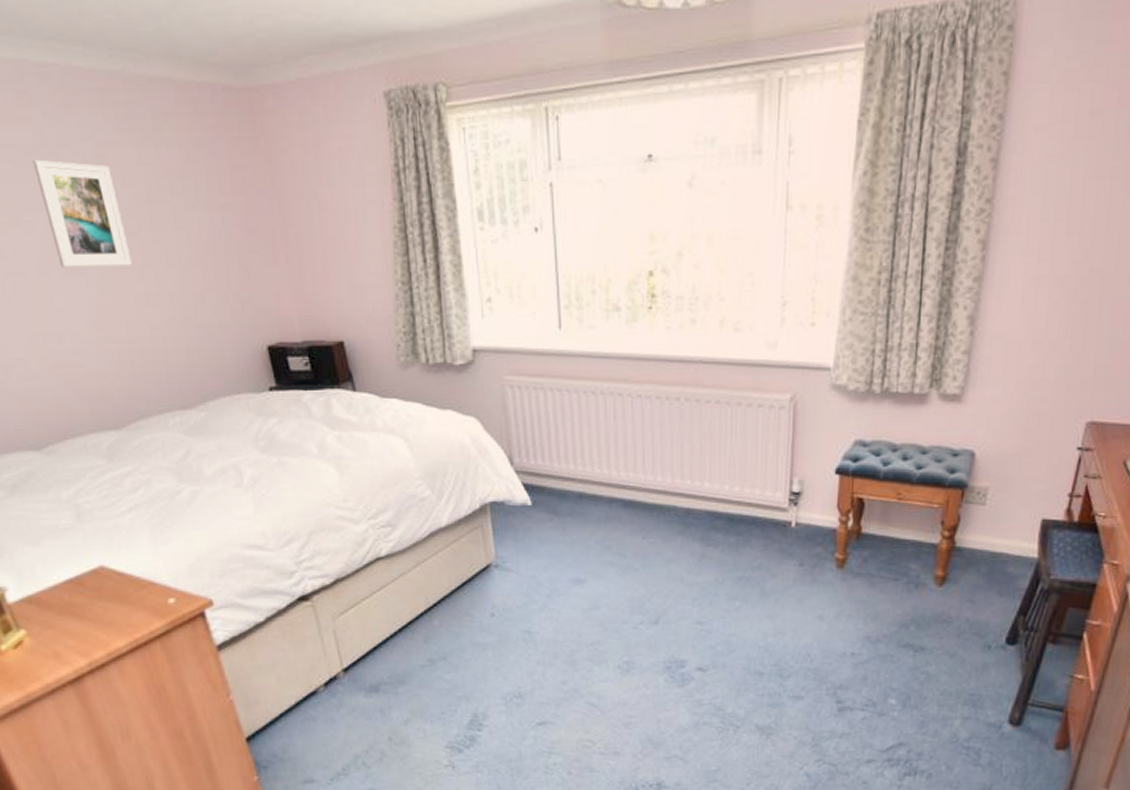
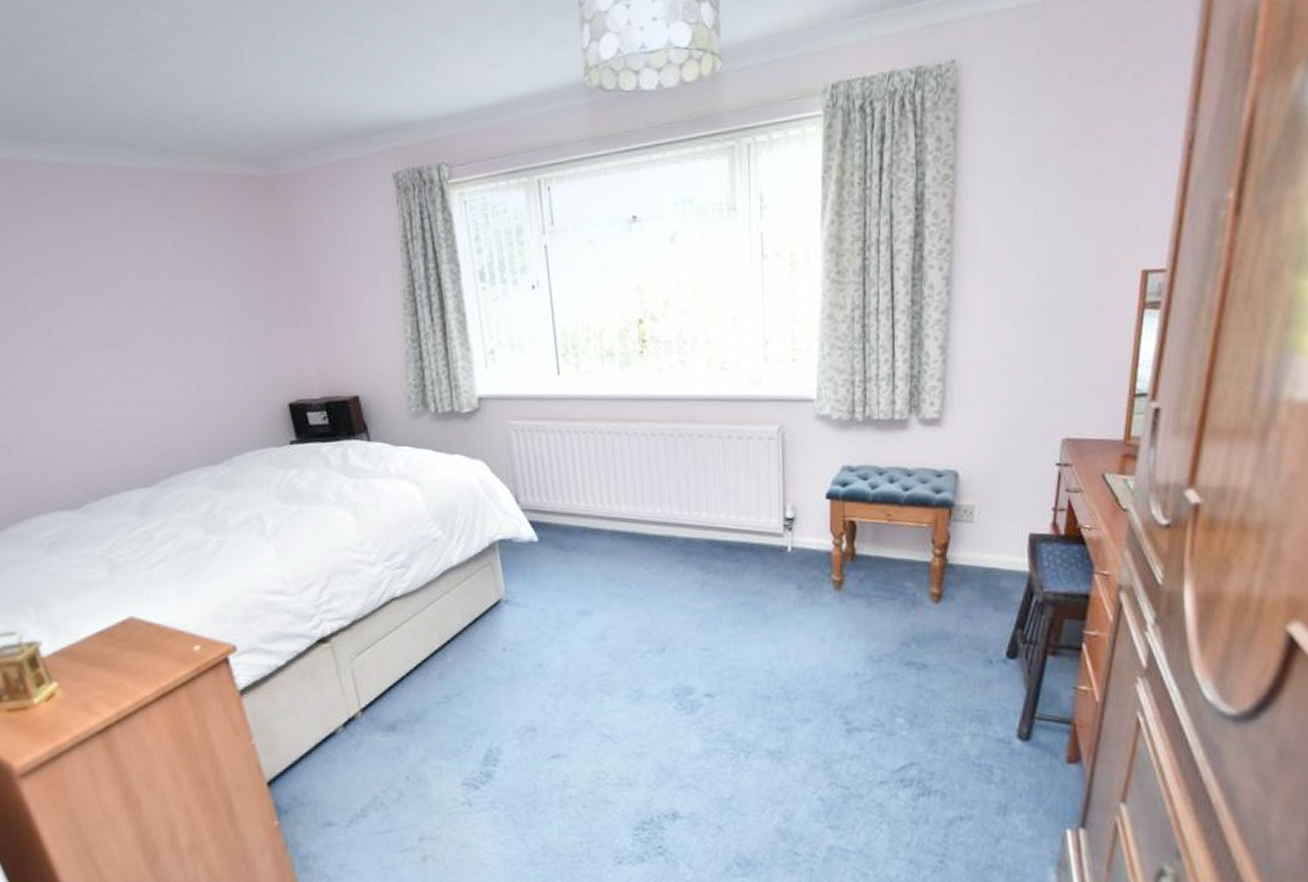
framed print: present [32,160,132,267] -> none [79,247,166,341]

